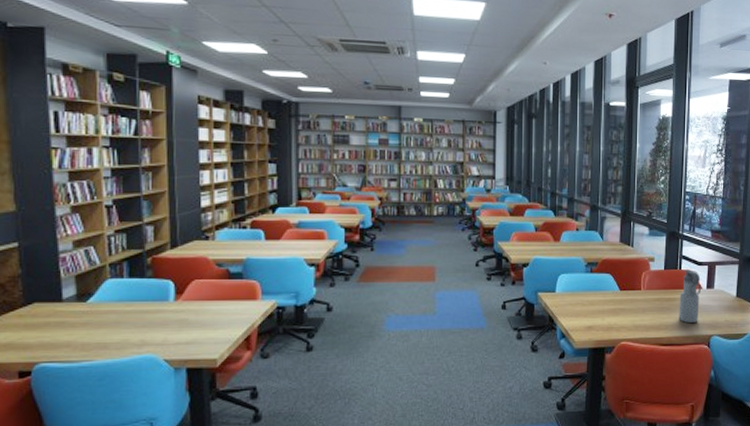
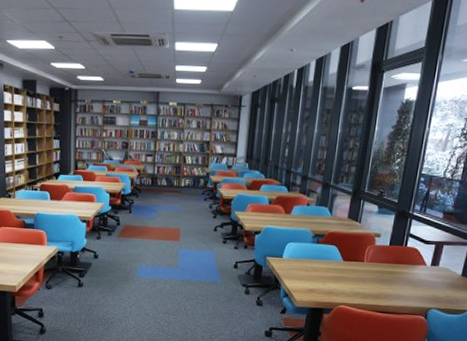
water bottle: present [679,269,701,324] -> none [398,247,426,296]

